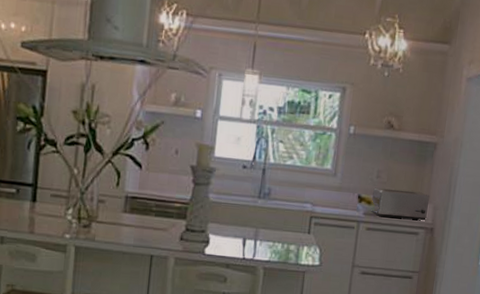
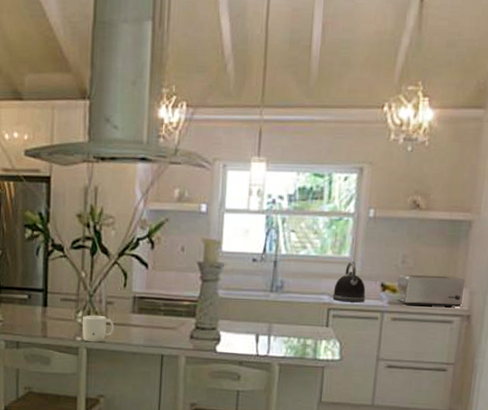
mug: none [71,212,105,241] -> present [82,315,114,343]
kettle: none [315,174,345,212] -> present [332,262,366,303]

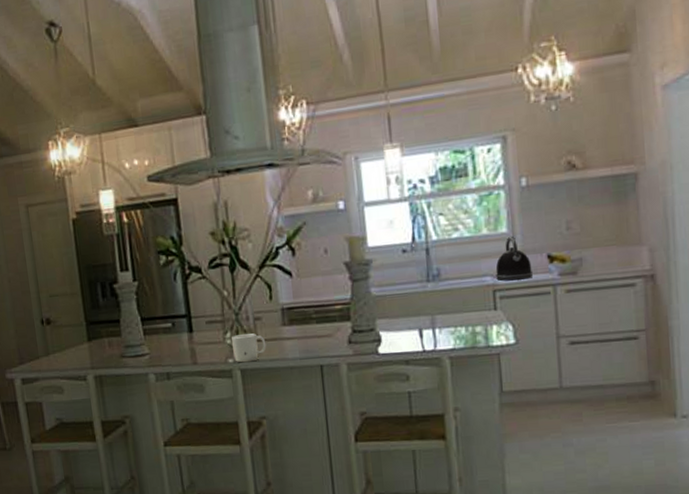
toaster: present [396,274,466,307] -> none [565,234,643,275]

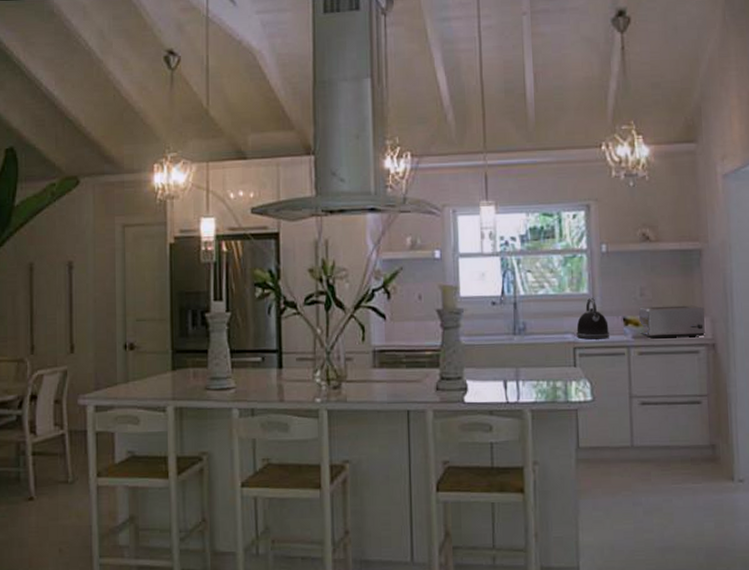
mug: present [231,333,267,363] -> none [320,373,355,403]
toaster: none [565,234,643,275] -> present [639,305,706,339]

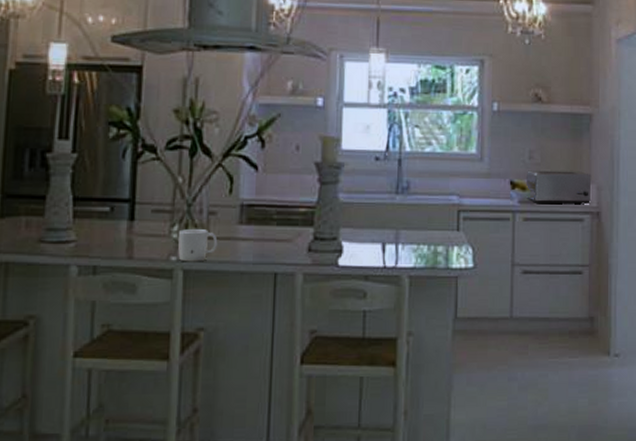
mug: none [320,373,355,403] -> present [178,228,218,262]
kettle: present [576,298,610,340] -> none [462,159,496,203]

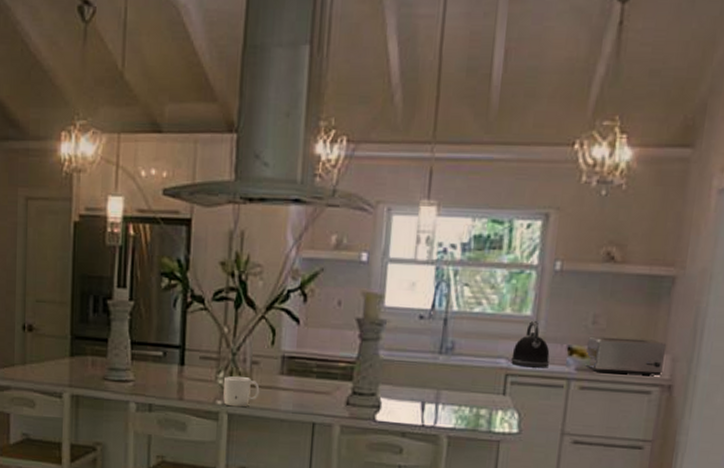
kettle: none [462,159,496,203] -> present [511,321,550,368]

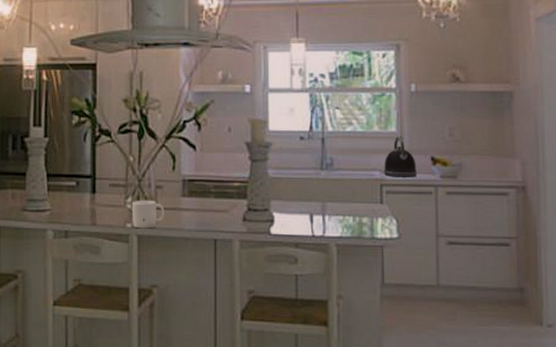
toaster: present [585,336,667,376] -> none [447,147,516,179]

